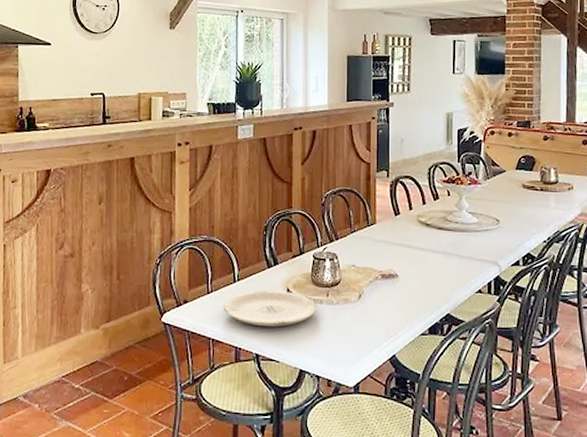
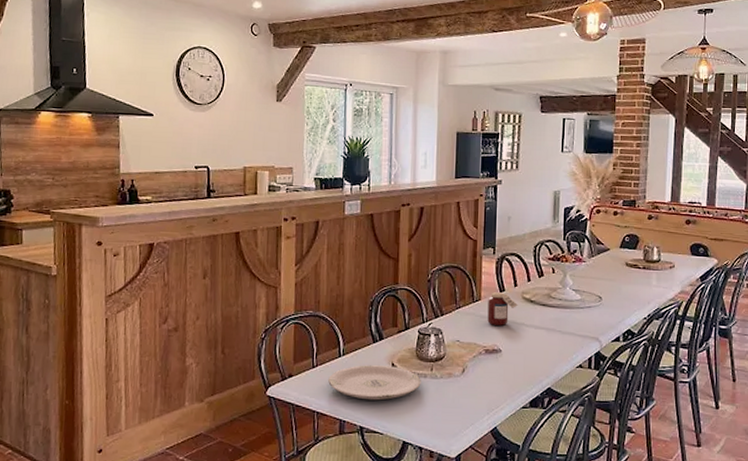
jar: none [383,216,415,250] -> present [487,292,519,326]

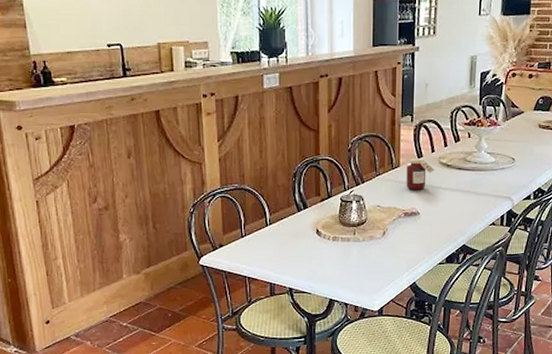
plate: present [328,365,421,401] -> none [257,232,345,264]

